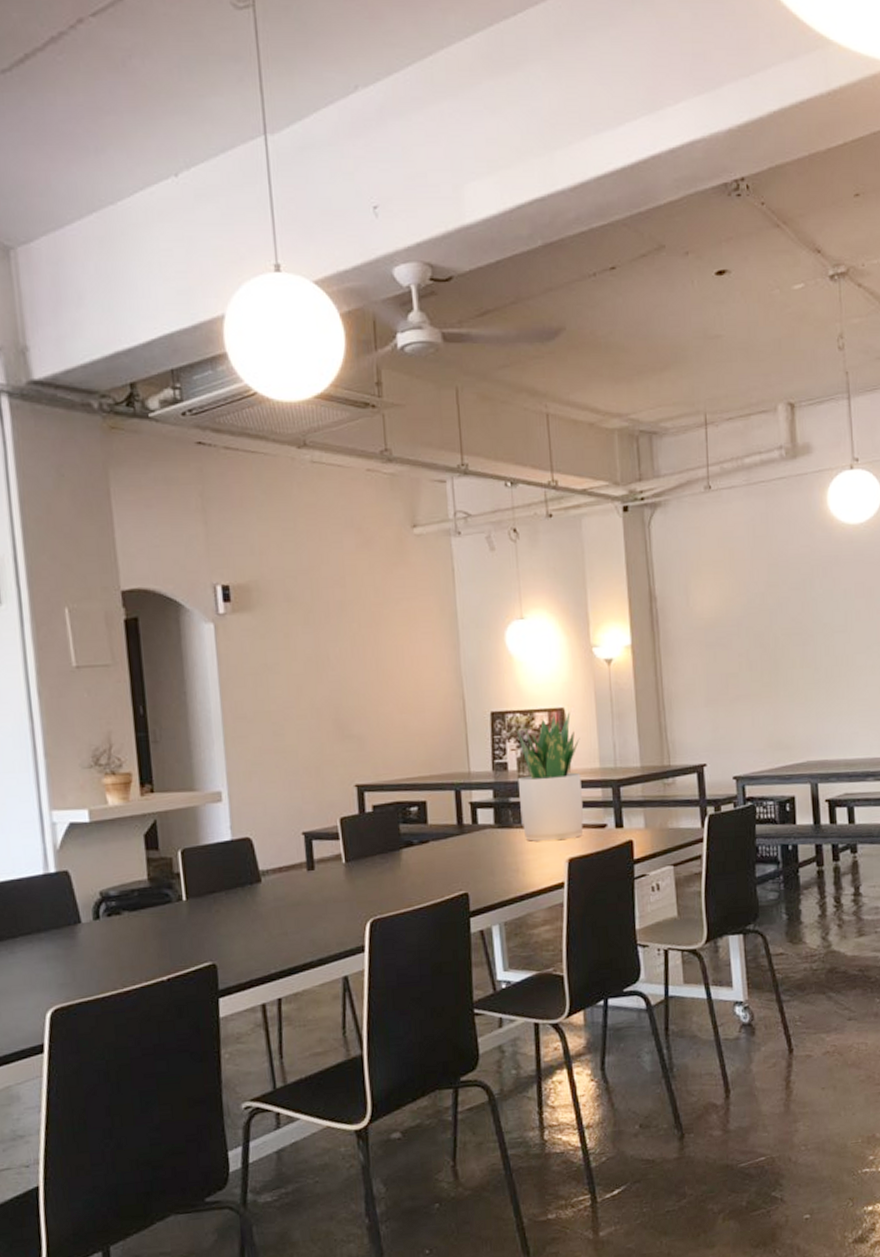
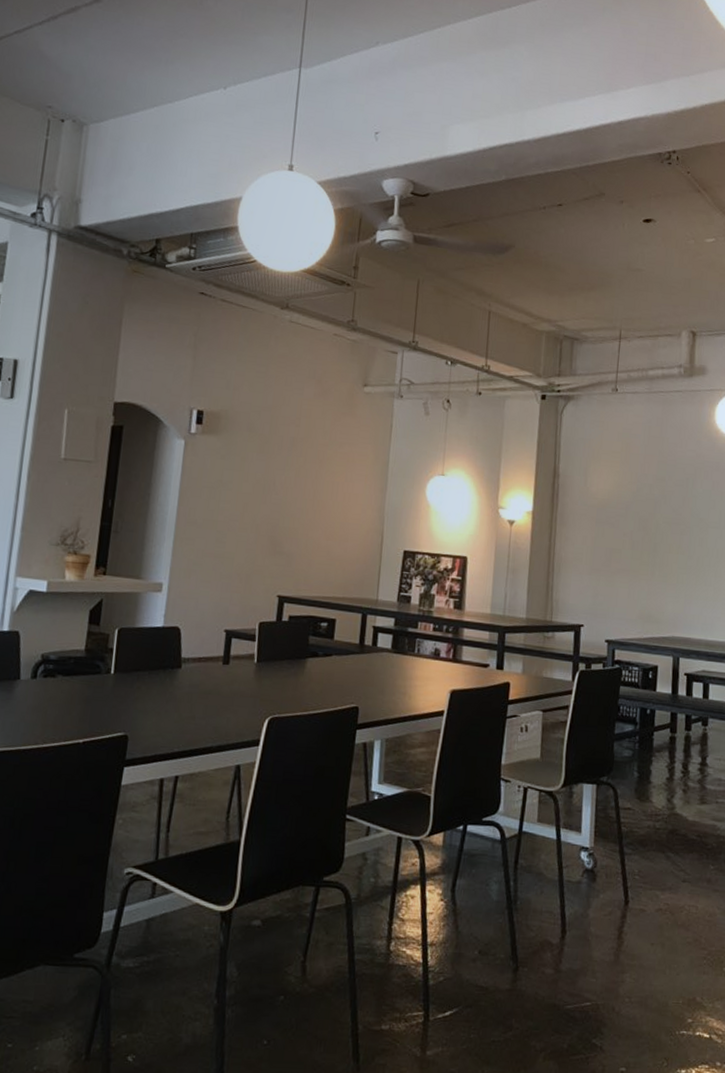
planter: present [516,711,584,842] -> none [415,558,477,673]

